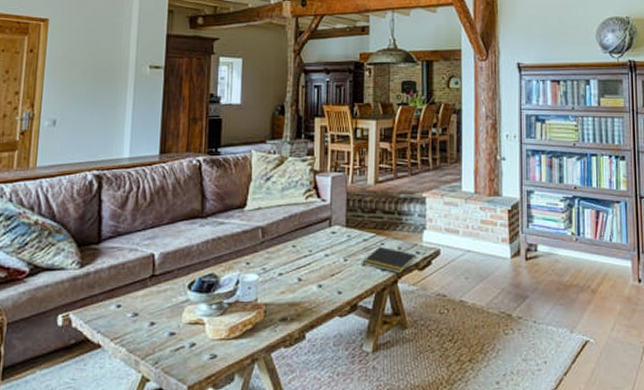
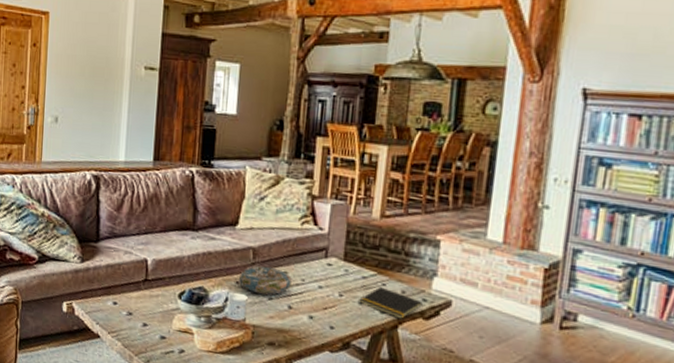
decorative bowl: none [248,243,300,271] -> present [238,265,292,295]

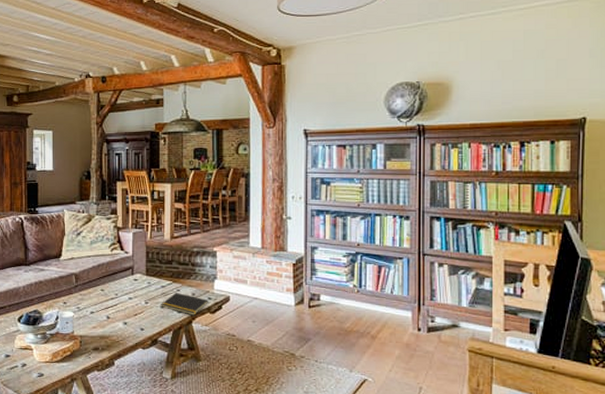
decorative bowl: present [238,265,292,295] -> none [65,287,107,310]

